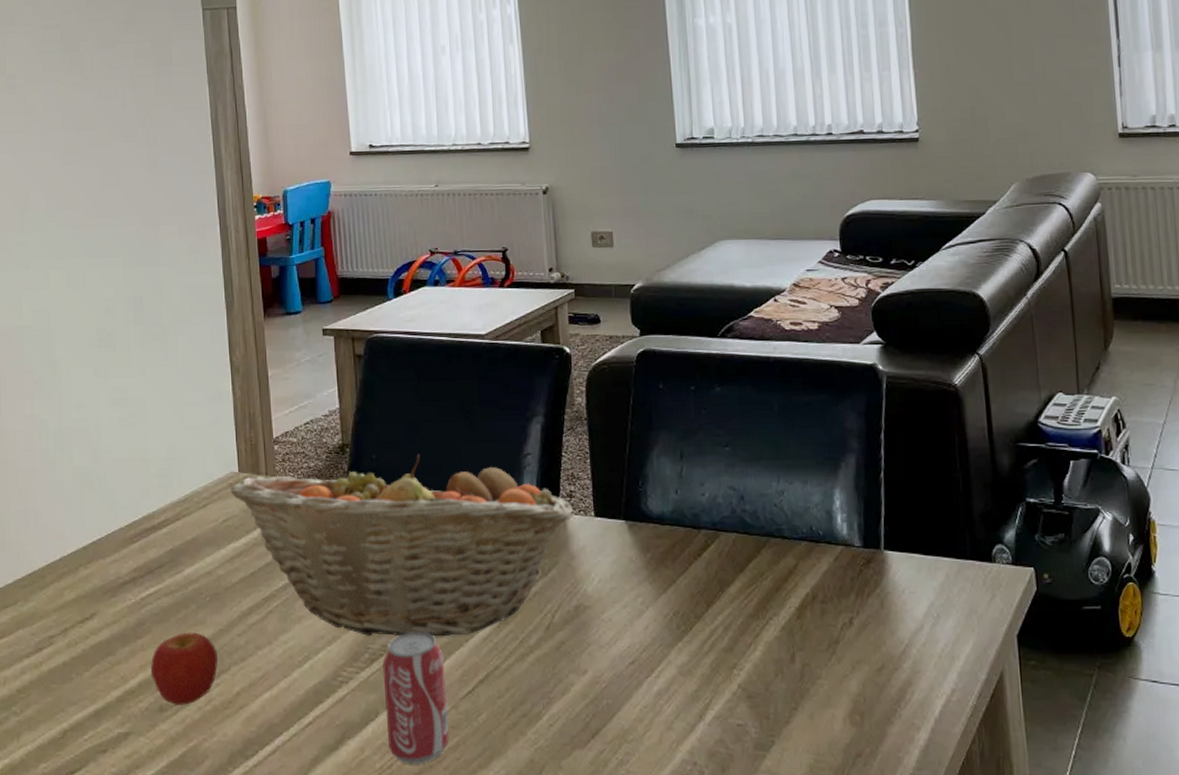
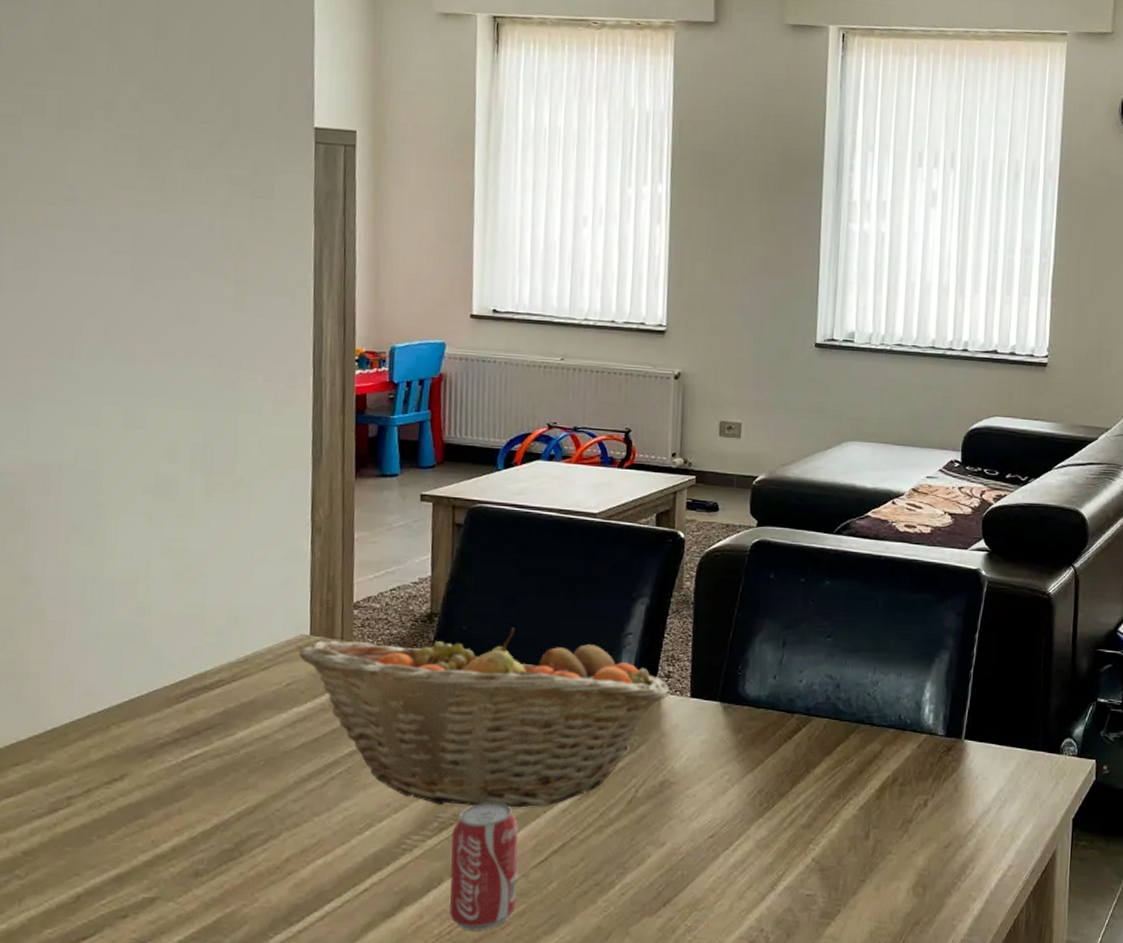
apple: present [150,632,218,706] -> none [187,797,267,871]

